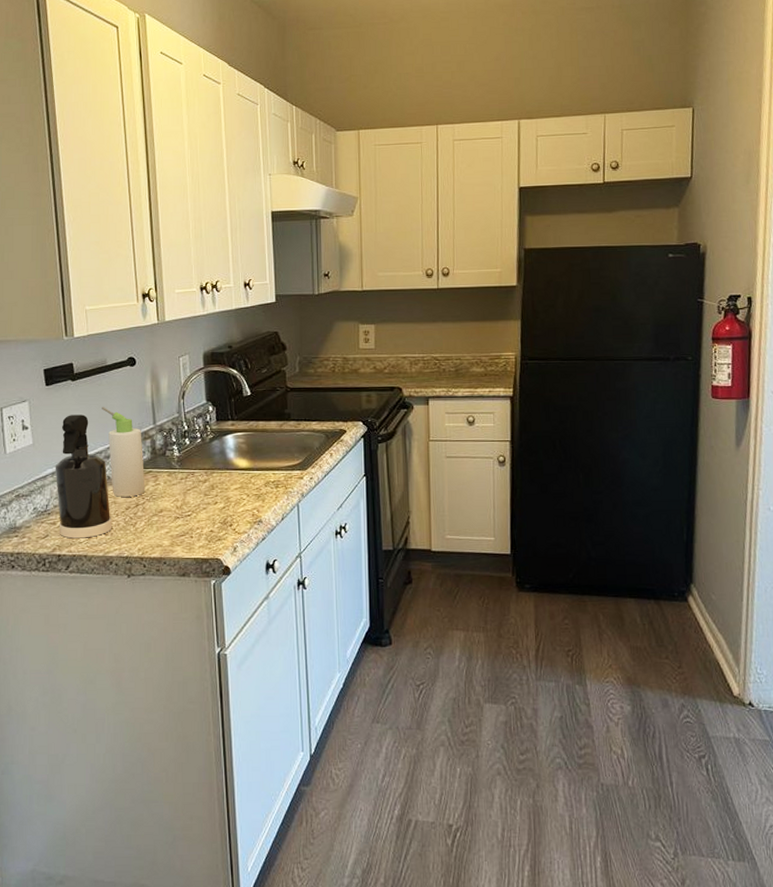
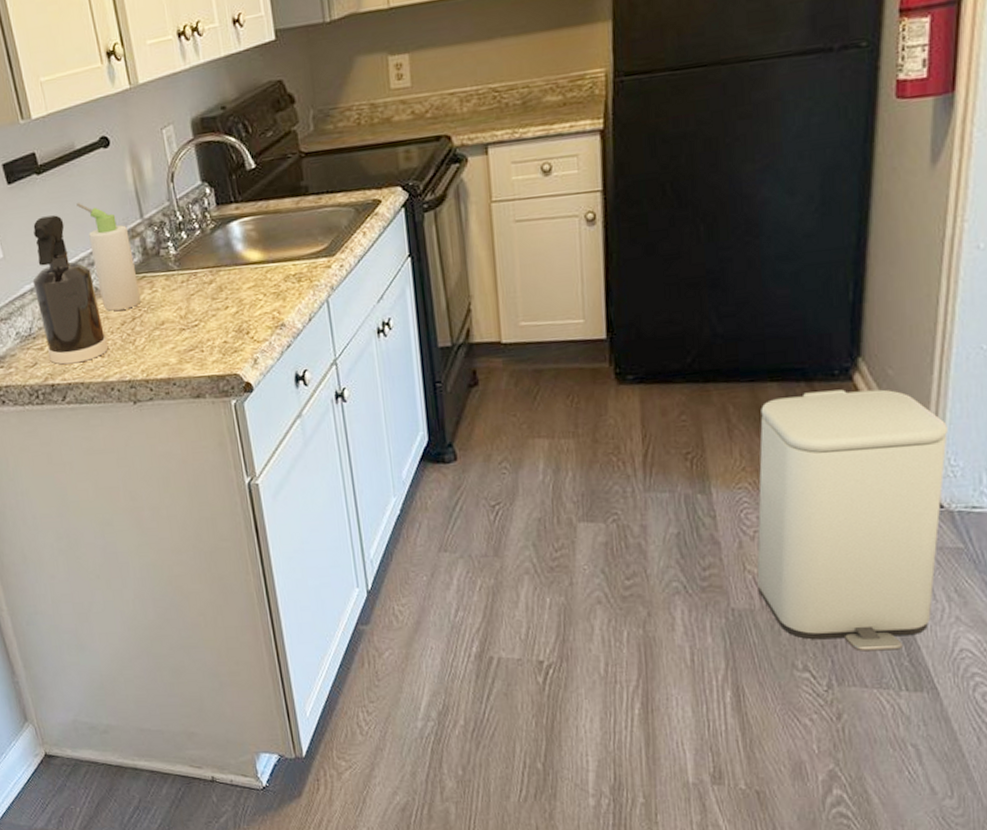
pedal bin: none [620,608,754,825] -> present [756,389,948,652]

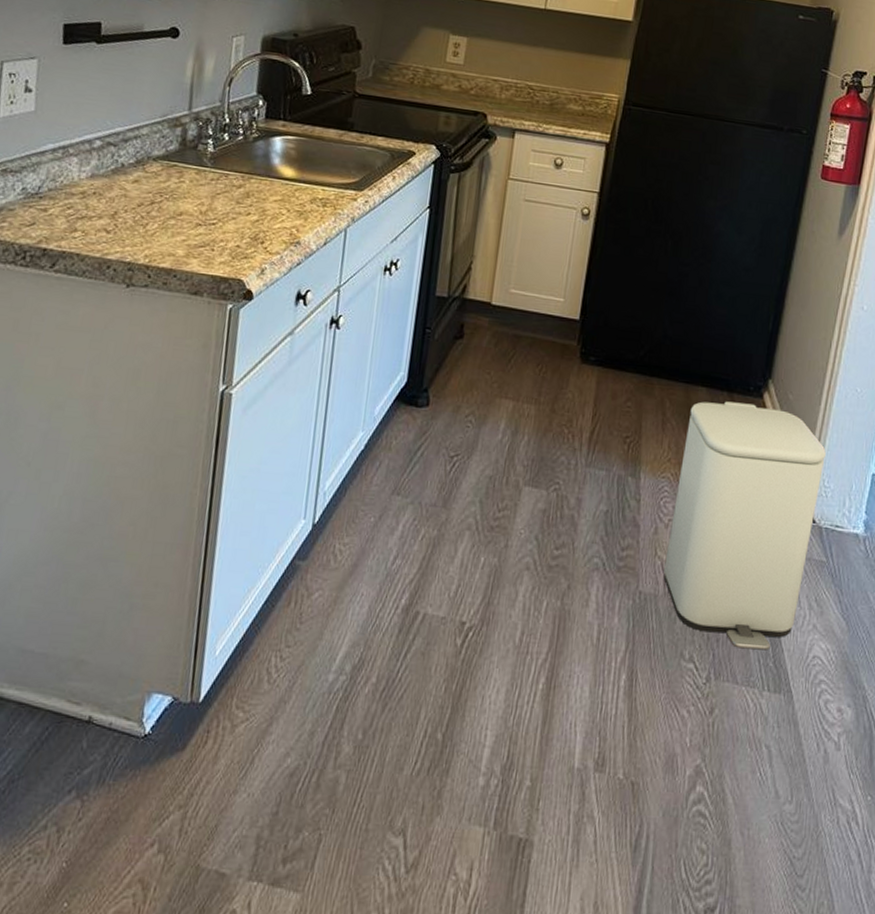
spray bottle: present [32,215,109,365] -> none [50,83,123,234]
bottle: present [77,203,142,311] -> none [124,80,172,192]

